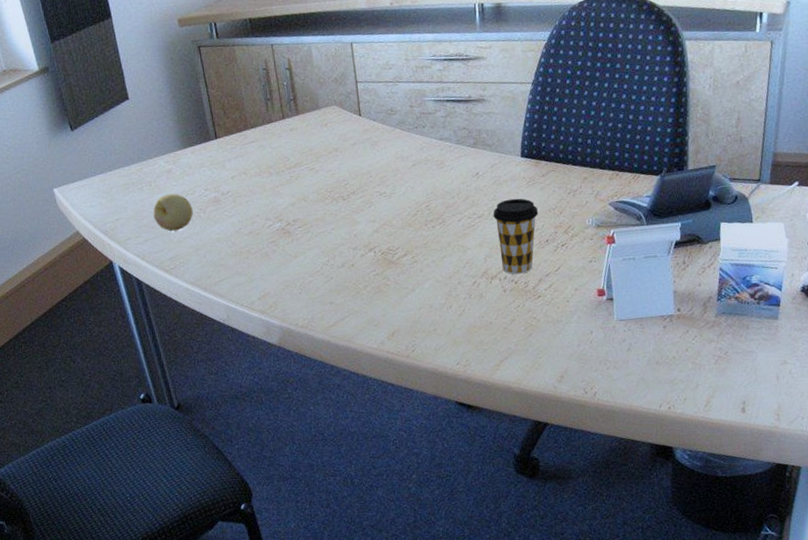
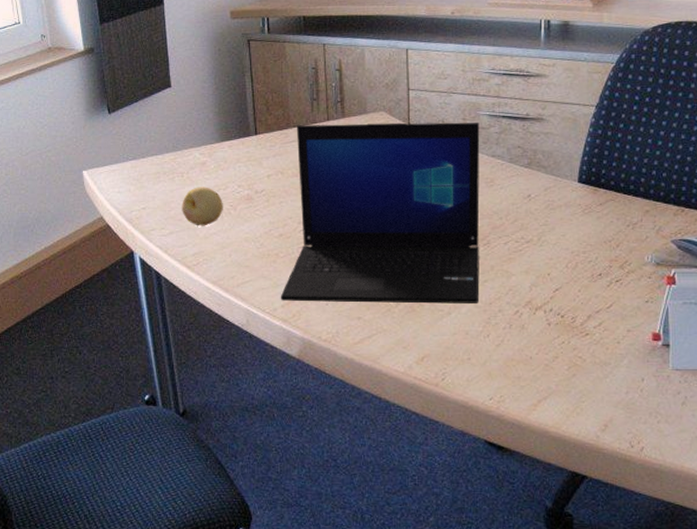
laptop: none [253,108,439,294] -> present [280,122,480,304]
coffee cup: present [493,198,539,275] -> none [543,226,593,308]

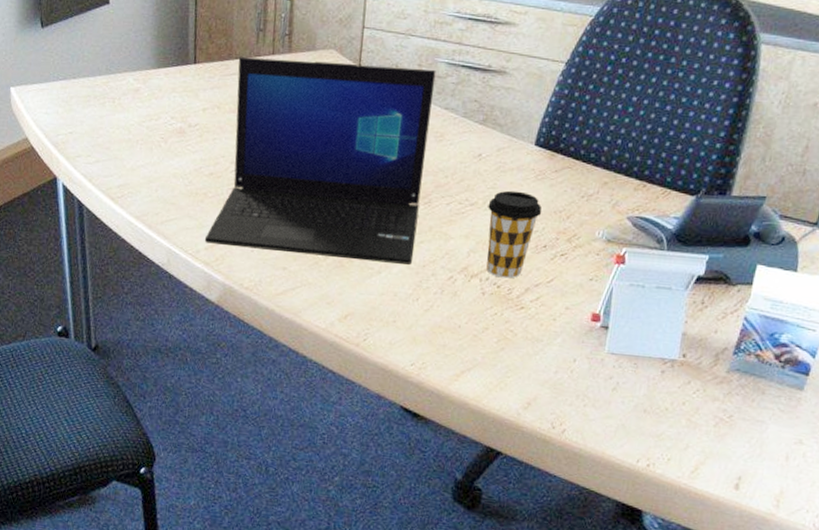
fruit: present [182,187,223,226] -> none [110,115,154,158]
coffee cup: none [543,226,593,308] -> present [486,190,542,279]

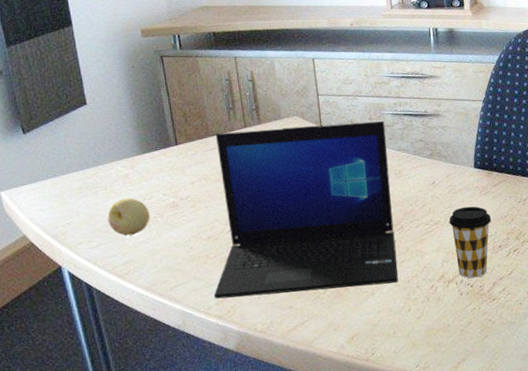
fruit: none [110,115,154,158] -> present [107,198,150,236]

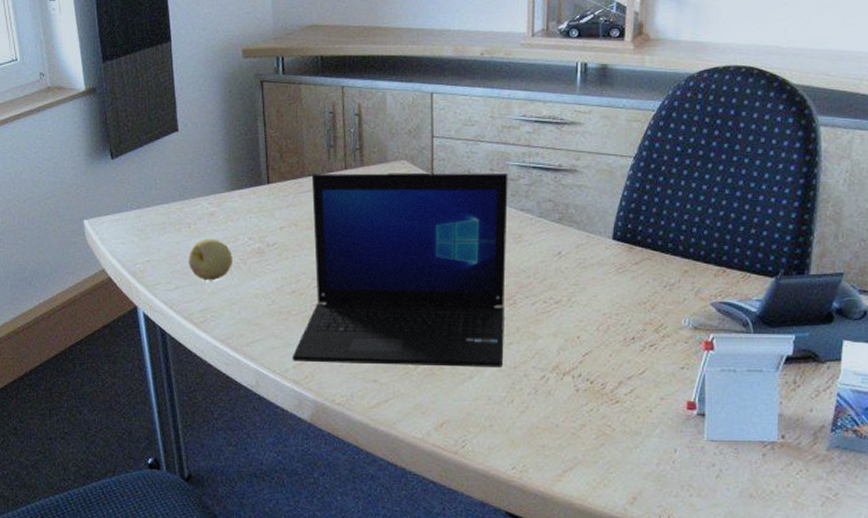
coffee cup: present [449,206,492,279] -> none [573,286,627,373]

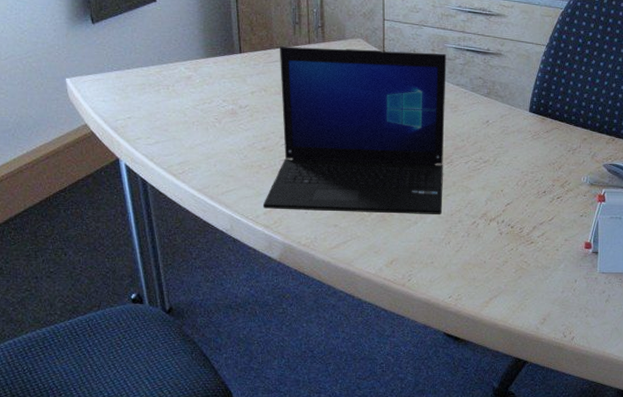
fruit: present [188,239,233,281] -> none [167,99,208,137]

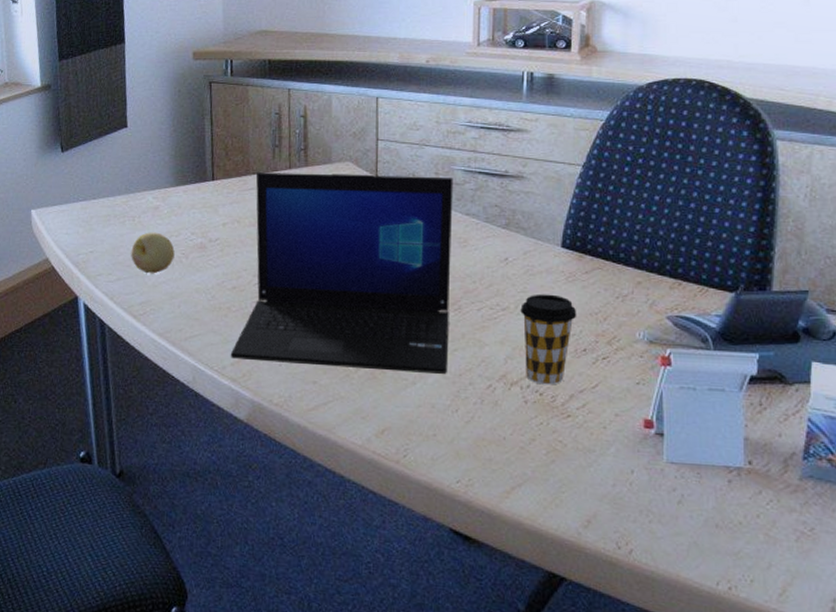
fruit: none [167,99,208,137] -> present [131,232,175,274]
coffee cup: none [498,149,540,220] -> present [520,293,577,385]

